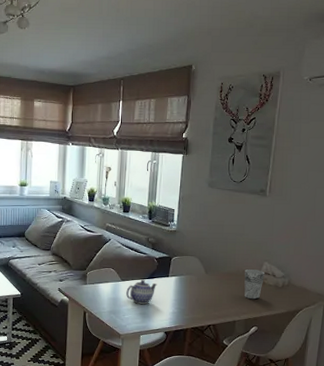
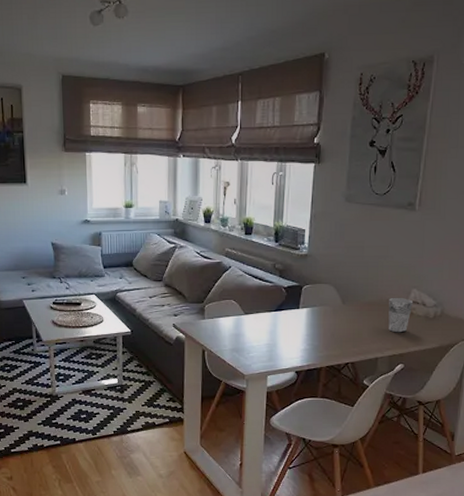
teapot: present [126,279,157,304] -> none [250,312,286,340]

